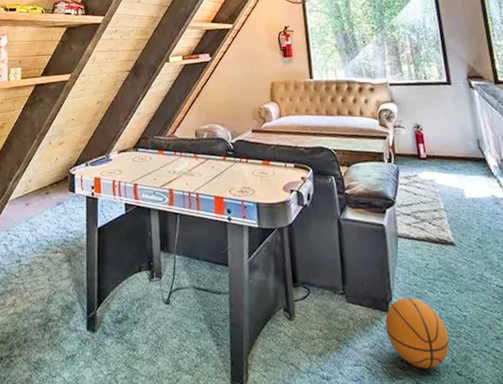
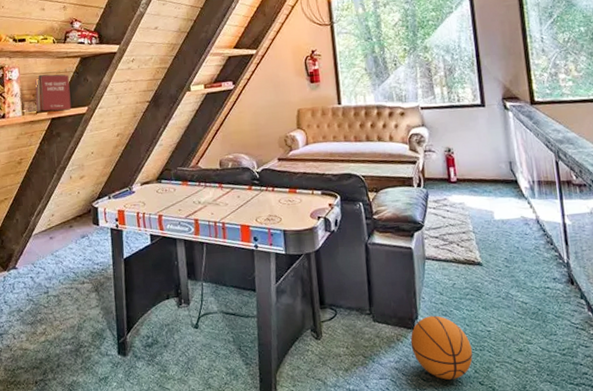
books: none [22,42,55,79] -> present [35,74,72,113]

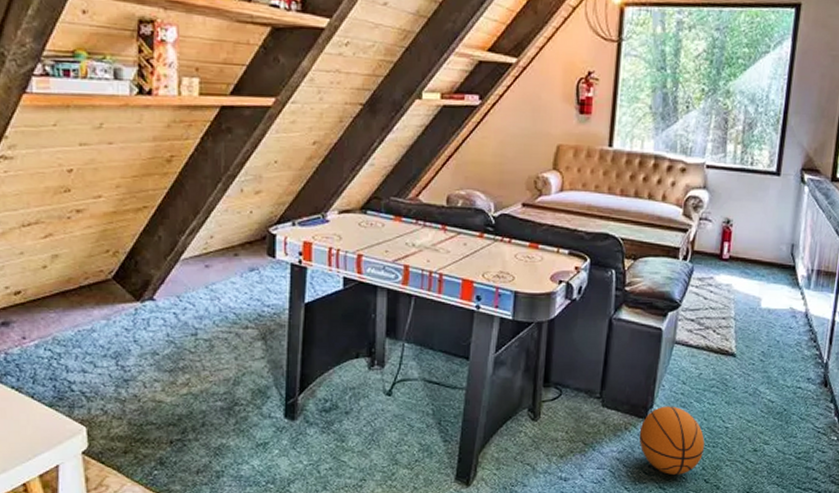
books: present [35,74,72,113] -> none [200,41,252,99]

